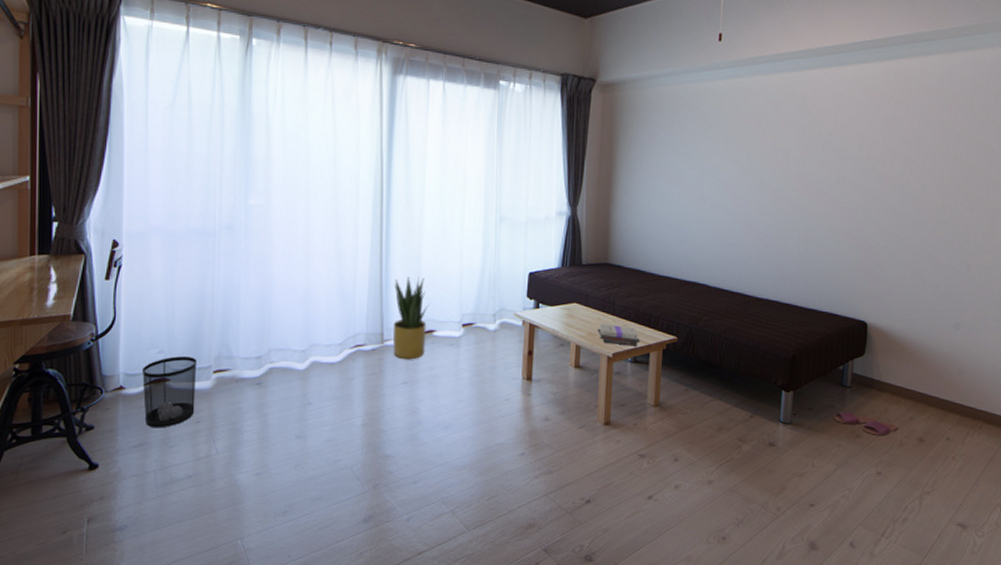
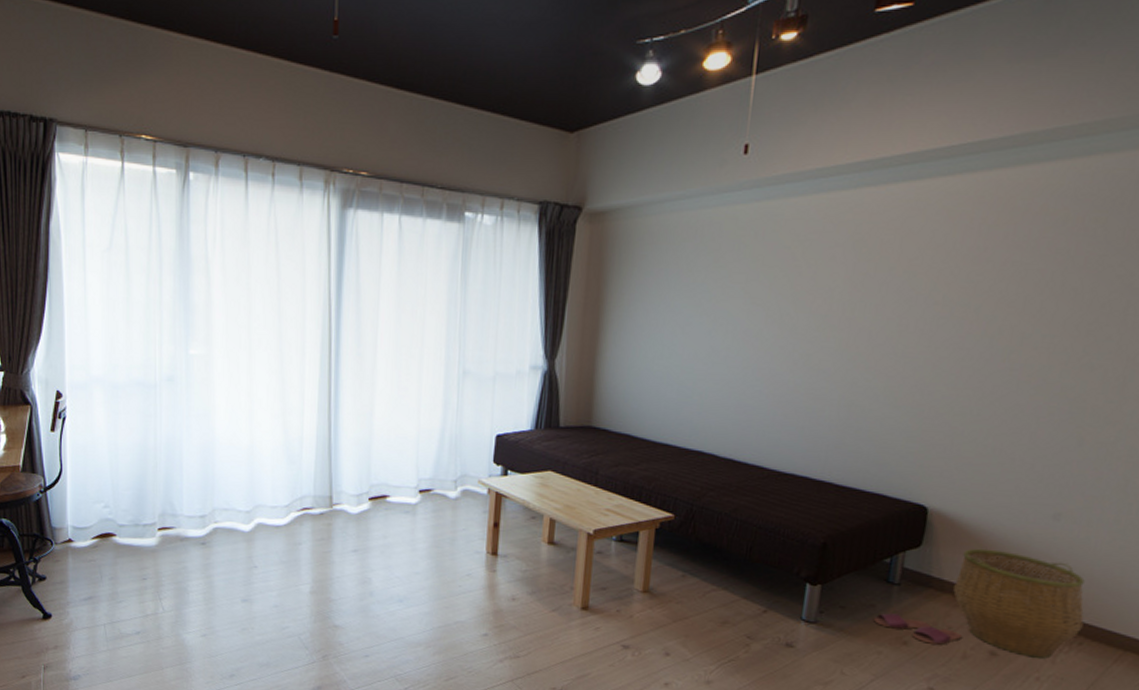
waste bin: present [141,356,198,428] -> none [88,511,142,583]
planter: present [392,276,429,360] -> none [342,436,382,526]
books: present [596,324,640,346] -> none [574,496,628,523]
basket: none [890,354,982,441] -> present [953,548,1085,659]

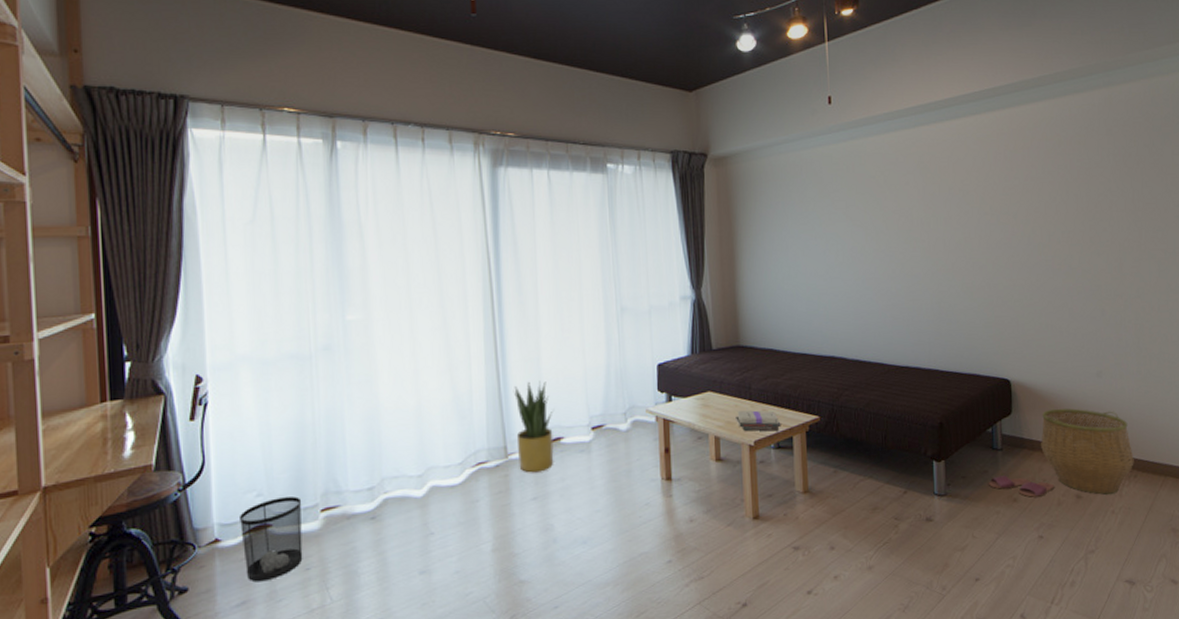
waste bin: none [88,511,142,583] -> present [238,496,303,582]
planter: none [342,436,382,526] -> present [514,380,554,473]
books: none [574,496,628,523] -> present [734,410,781,432]

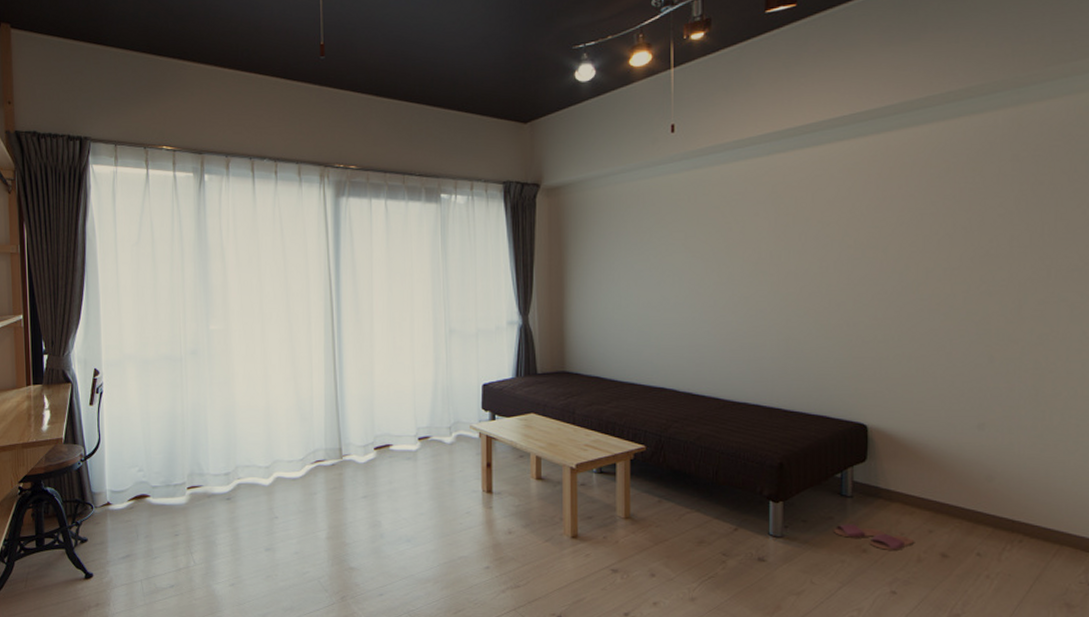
waste bin: present [238,496,303,582] -> none [125,474,173,541]
planter: present [514,380,554,473] -> none [349,392,384,474]
books: present [734,410,781,432] -> none [557,434,604,456]
basket: present [1041,408,1134,495] -> none [901,459,1020,557]

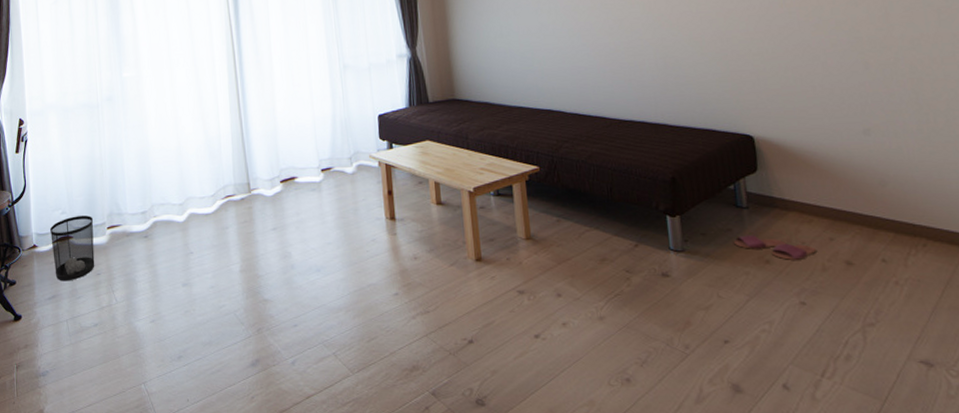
waste bin: none [125,474,173,541] -> present [49,216,95,281]

